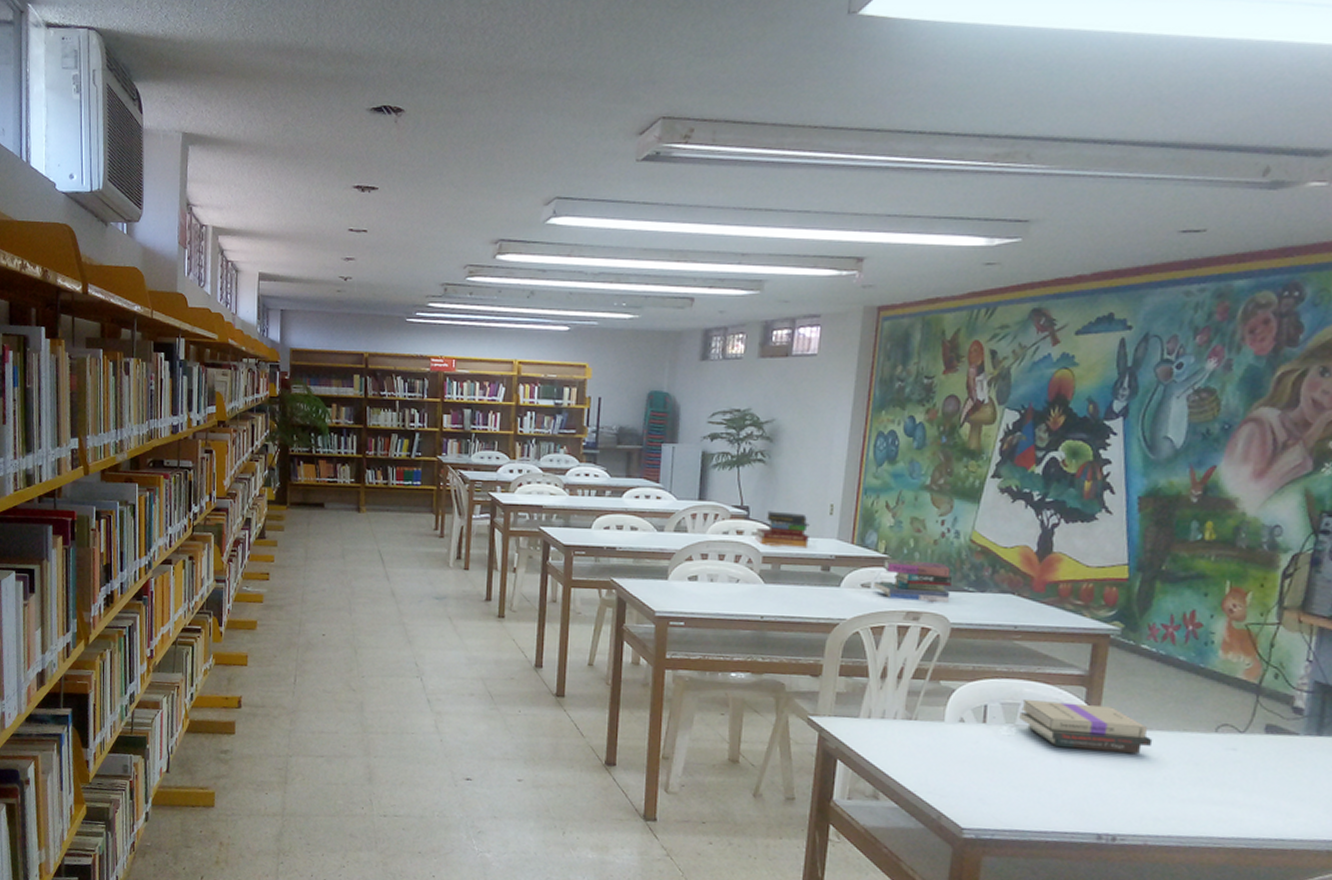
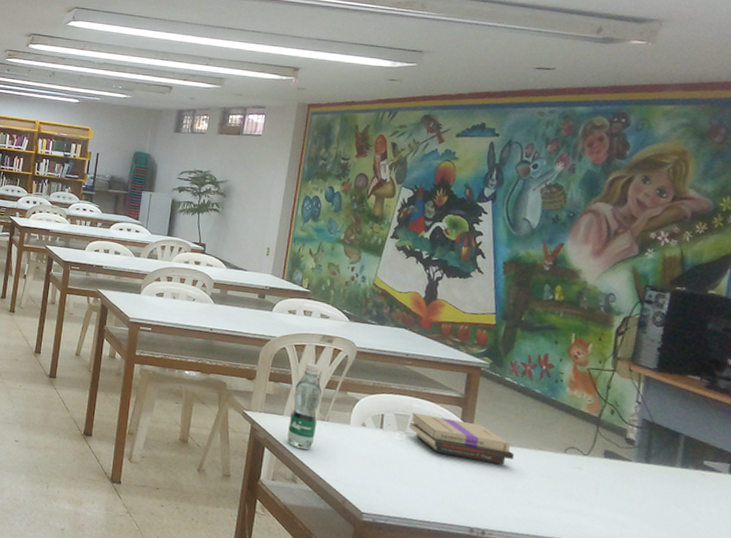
books: present [755,511,810,549] -> none [209,248,251,280]
bottle: none [865,649,908,758] -> present [287,363,323,450]
books: present [873,558,952,602] -> none [297,292,358,331]

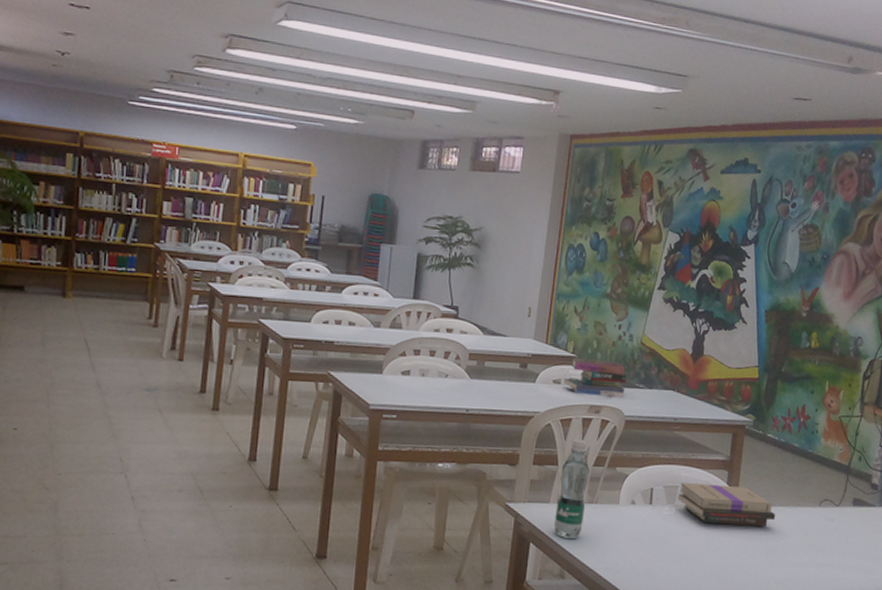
books: none [297,292,358,331] -> present [563,357,626,397]

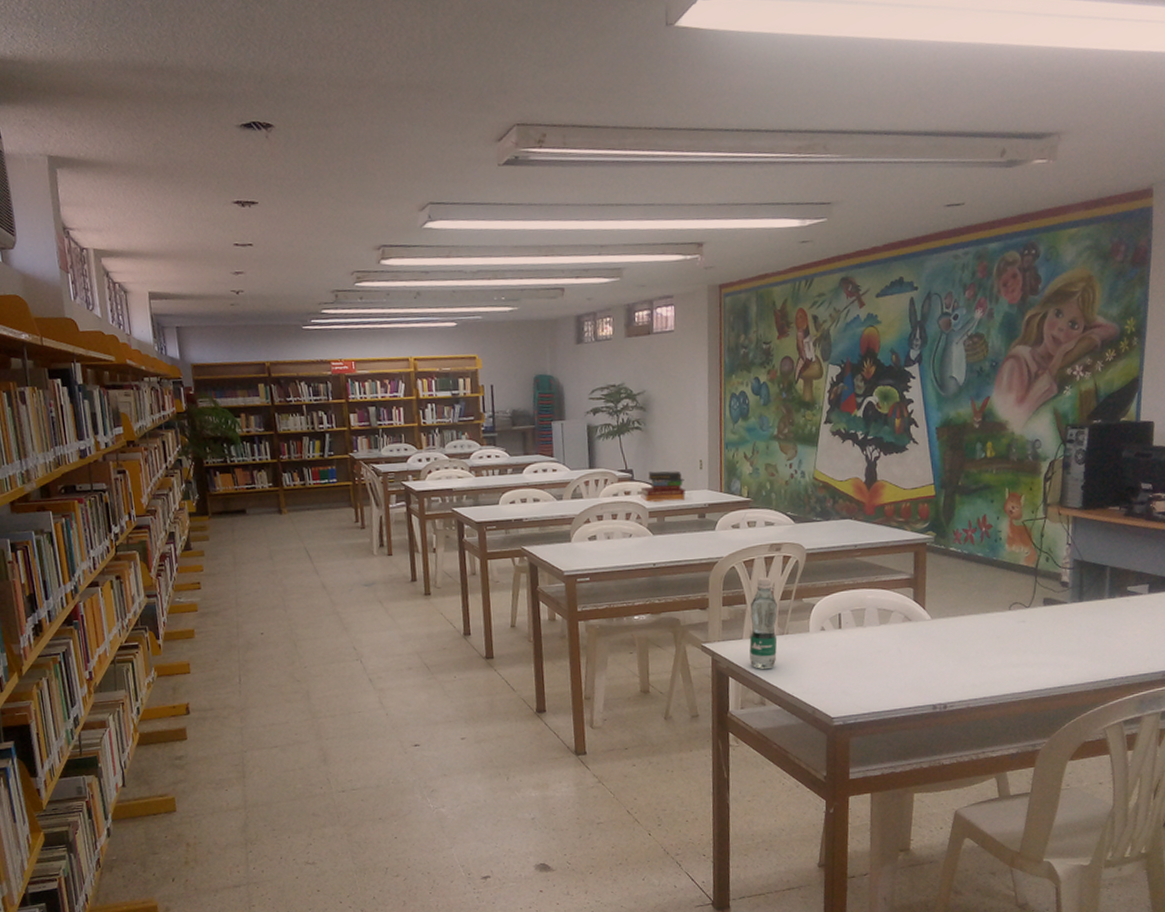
books: none [463,311,511,347] -> present [640,471,686,502]
books: present [563,357,626,397] -> none [741,500,803,535]
books: present [678,483,776,528] -> none [866,601,966,640]

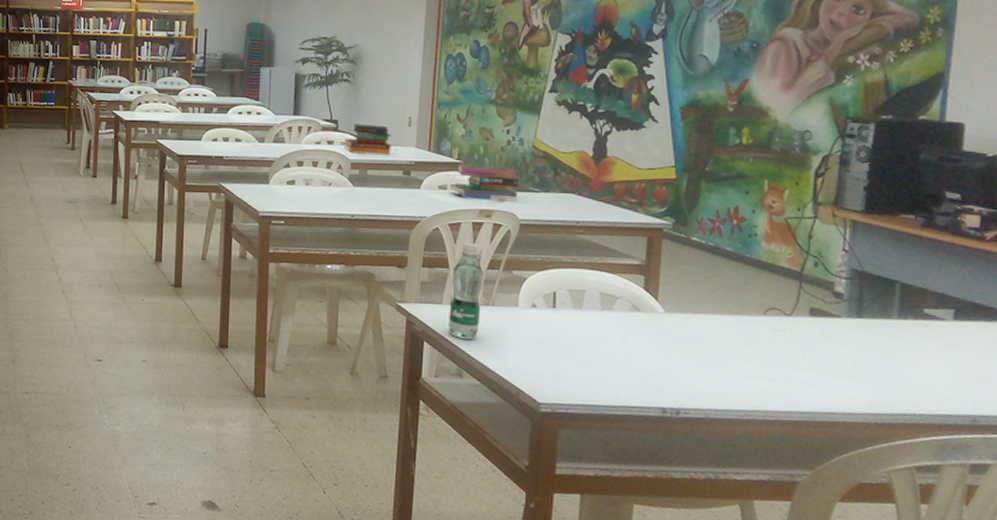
books: none [741,500,803,535] -> present [449,163,518,201]

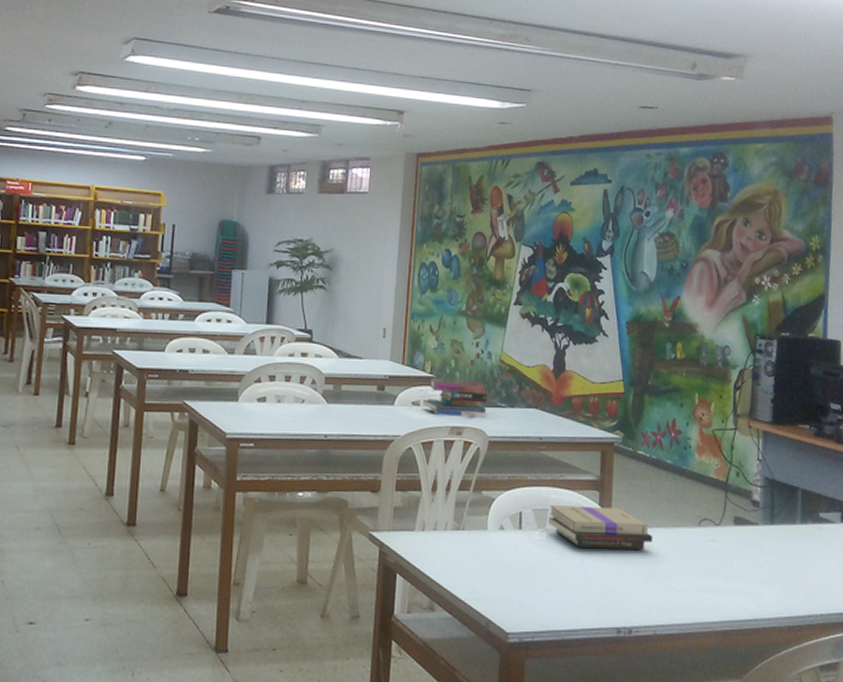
books: present [344,124,391,156] -> none [318,334,366,369]
bottle: present [449,243,485,340] -> none [421,462,456,569]
books: none [585,287,708,336] -> present [548,506,653,551]

